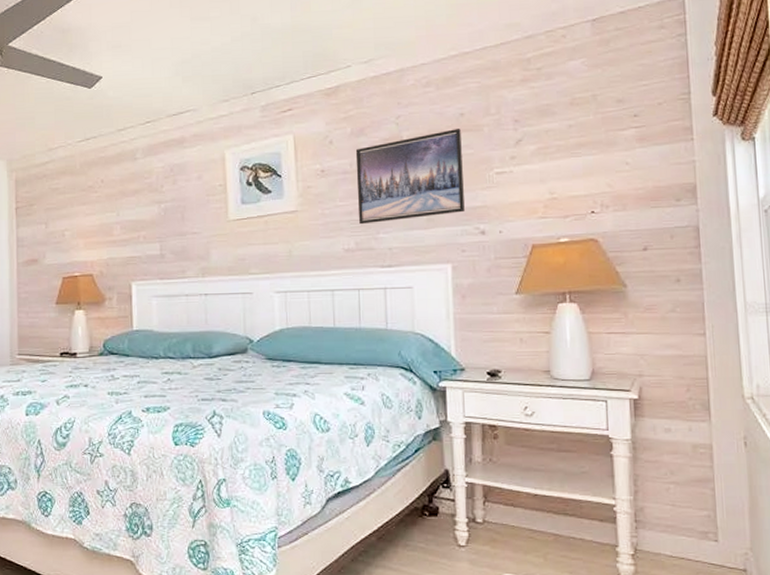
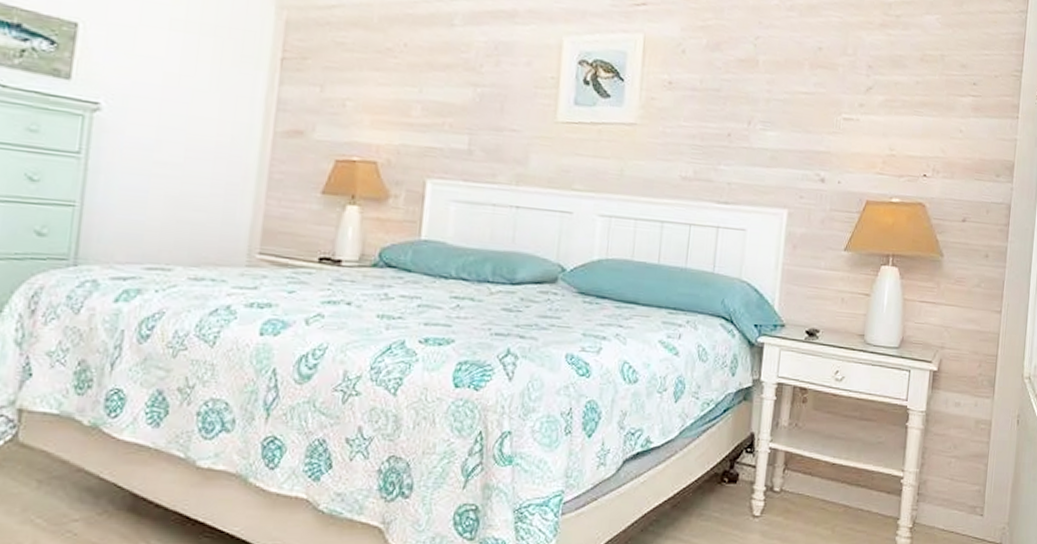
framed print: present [355,129,465,225] -> none [701,62,817,156]

